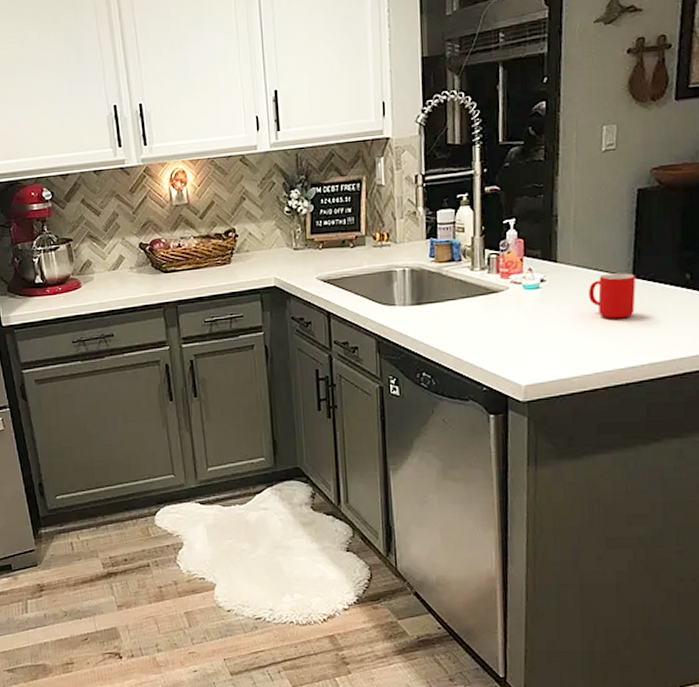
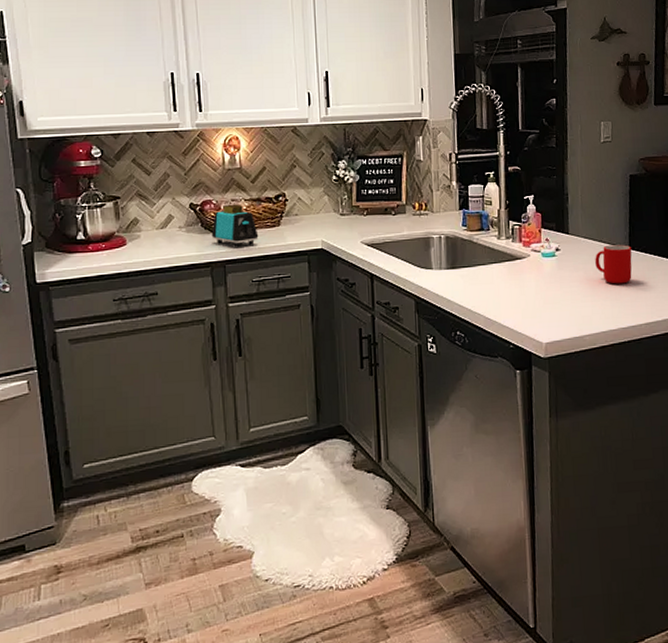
toaster: none [162,241,209,287] -> present [211,204,259,247]

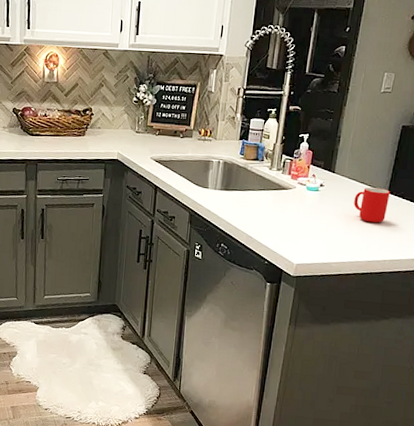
toaster: present [211,204,259,247] -> none [28,112,67,150]

